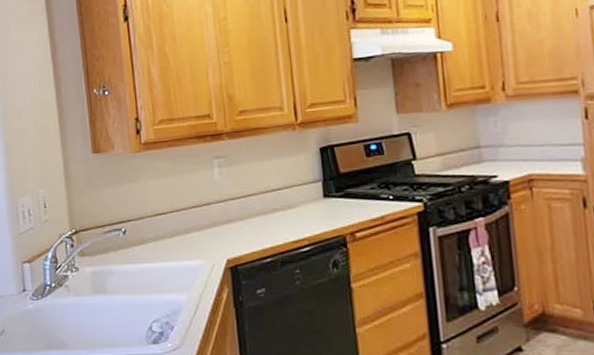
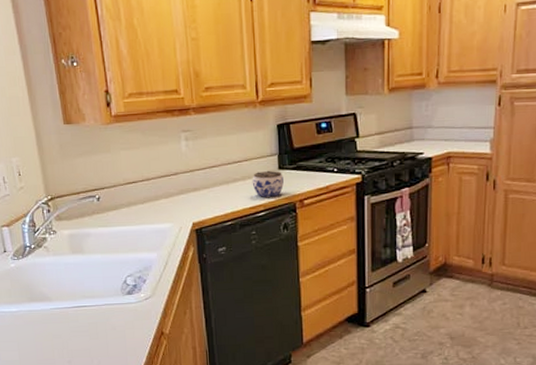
jar: none [293,198,331,230] -> present [252,170,284,197]

